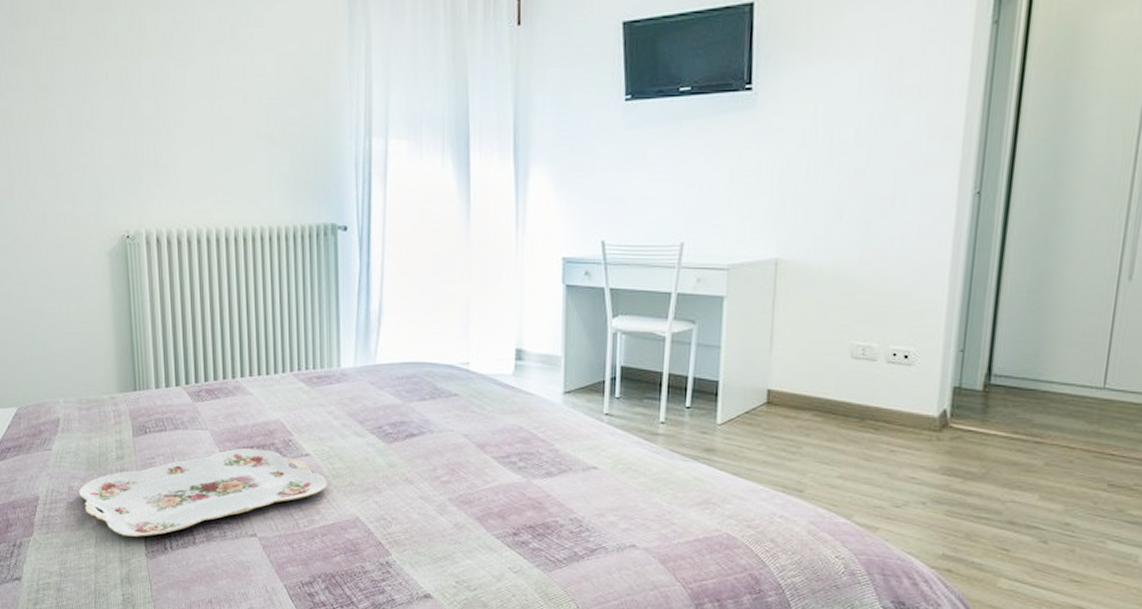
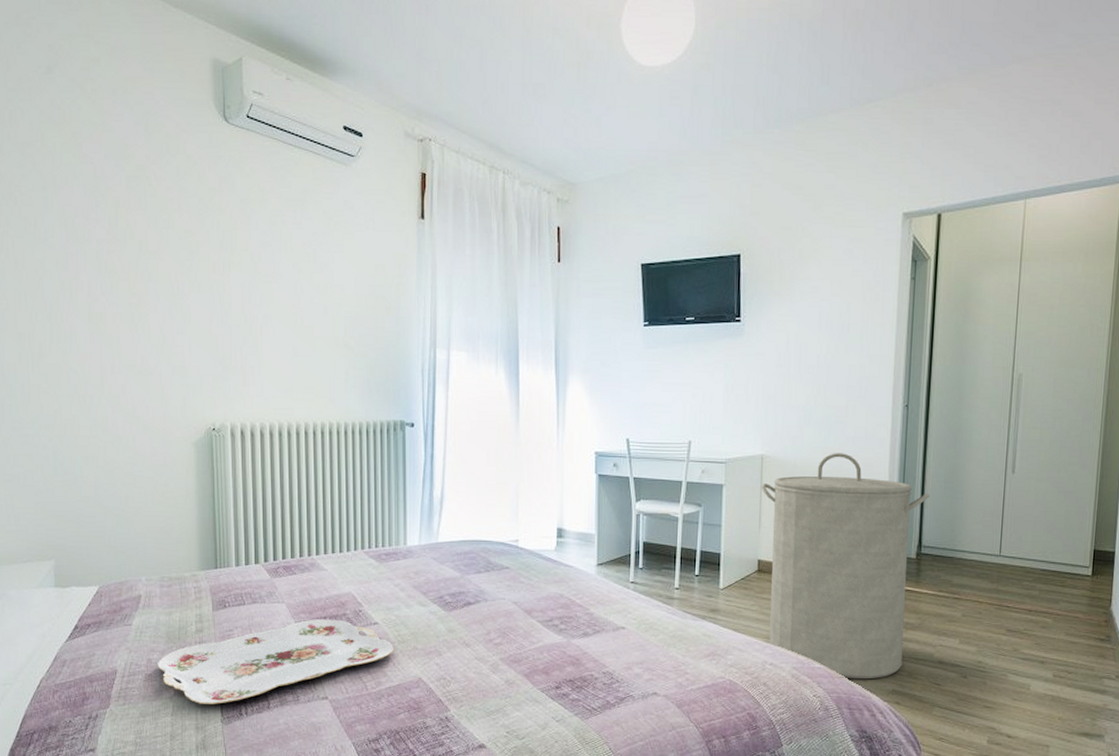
laundry hamper: none [774,256,1006,540] -> present [761,453,929,680]

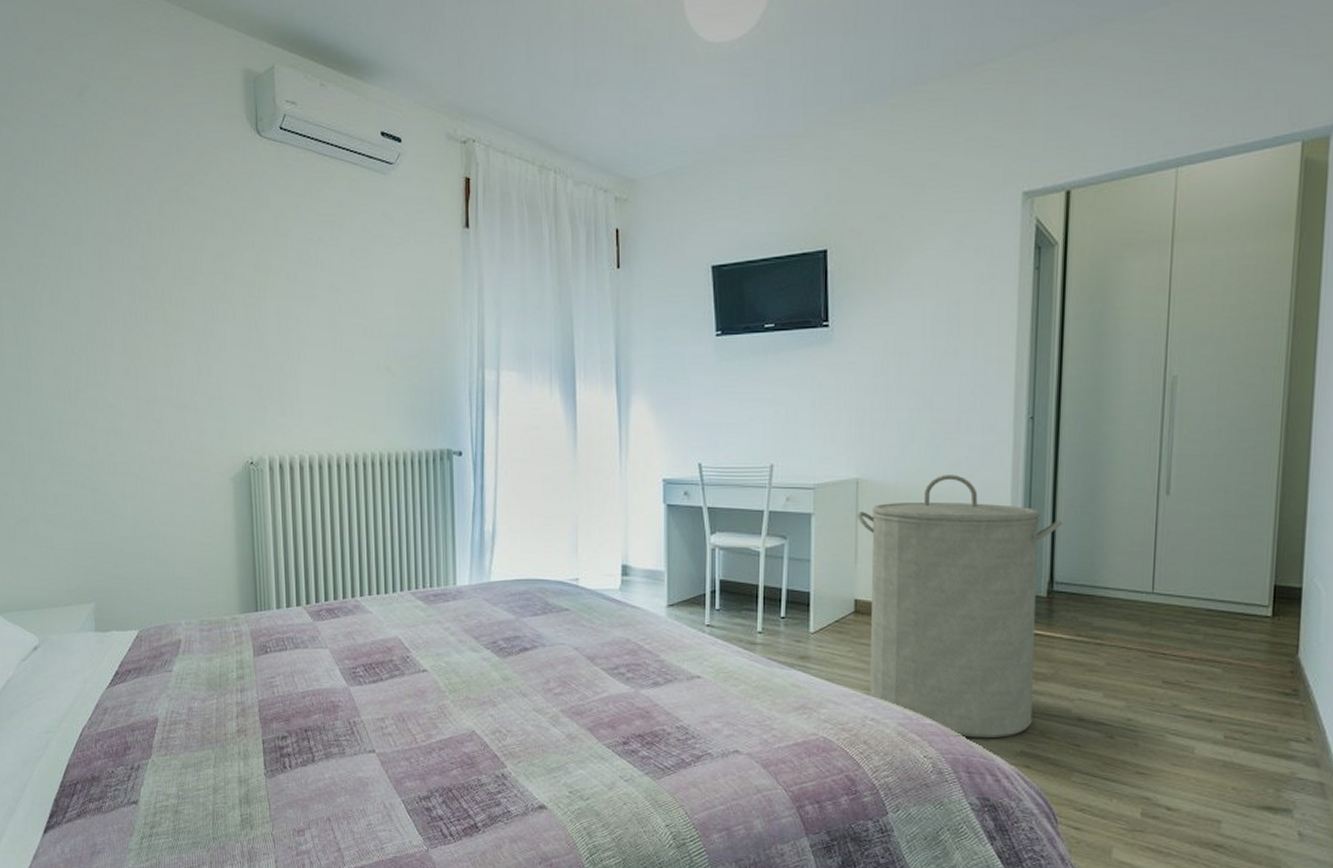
serving tray: present [157,619,395,704] -> none [198,666,445,756]

